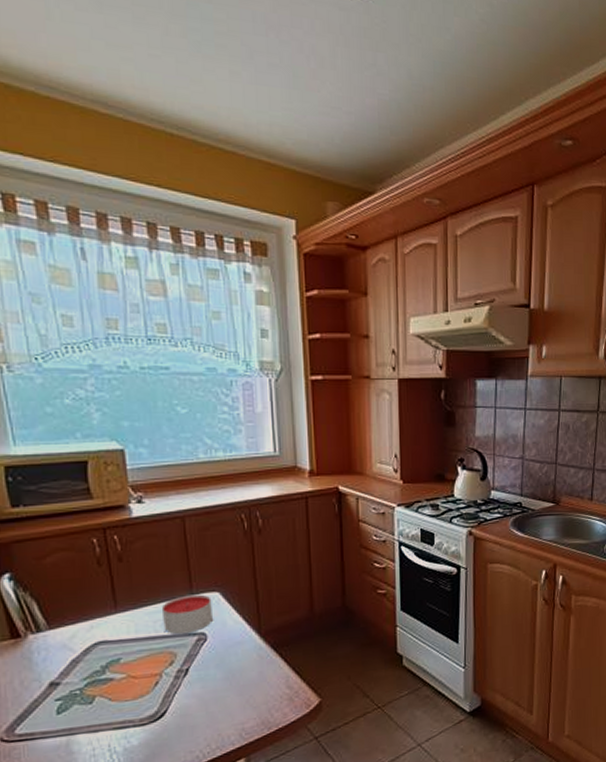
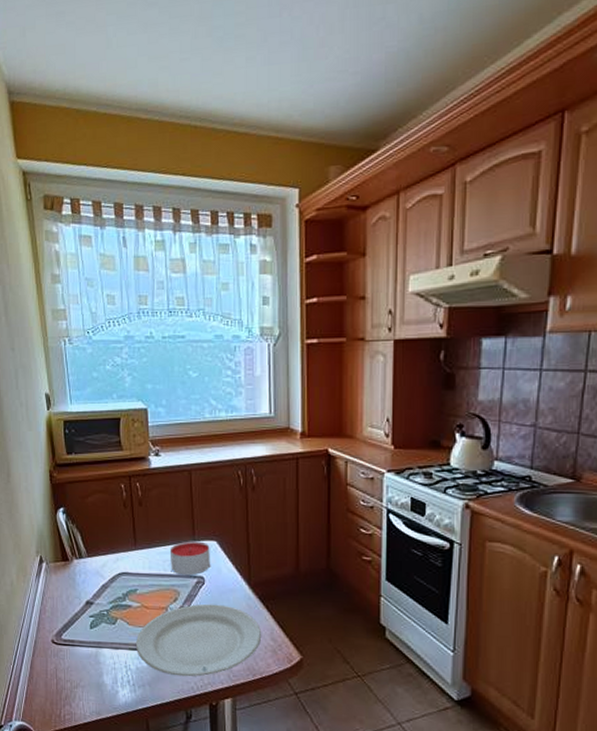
plate: none [121,659,277,748] -> present [135,603,262,677]

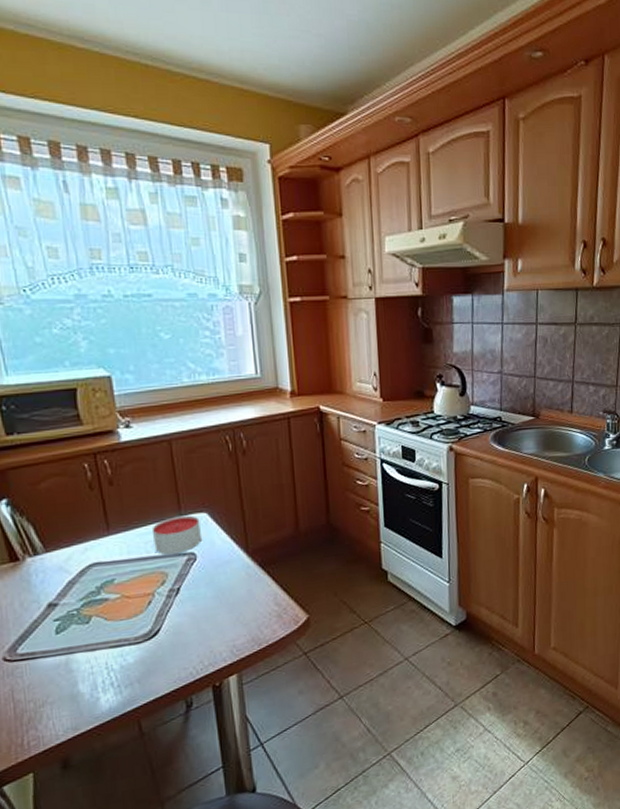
plate: present [135,603,262,677] -> none [117,578,265,666]

